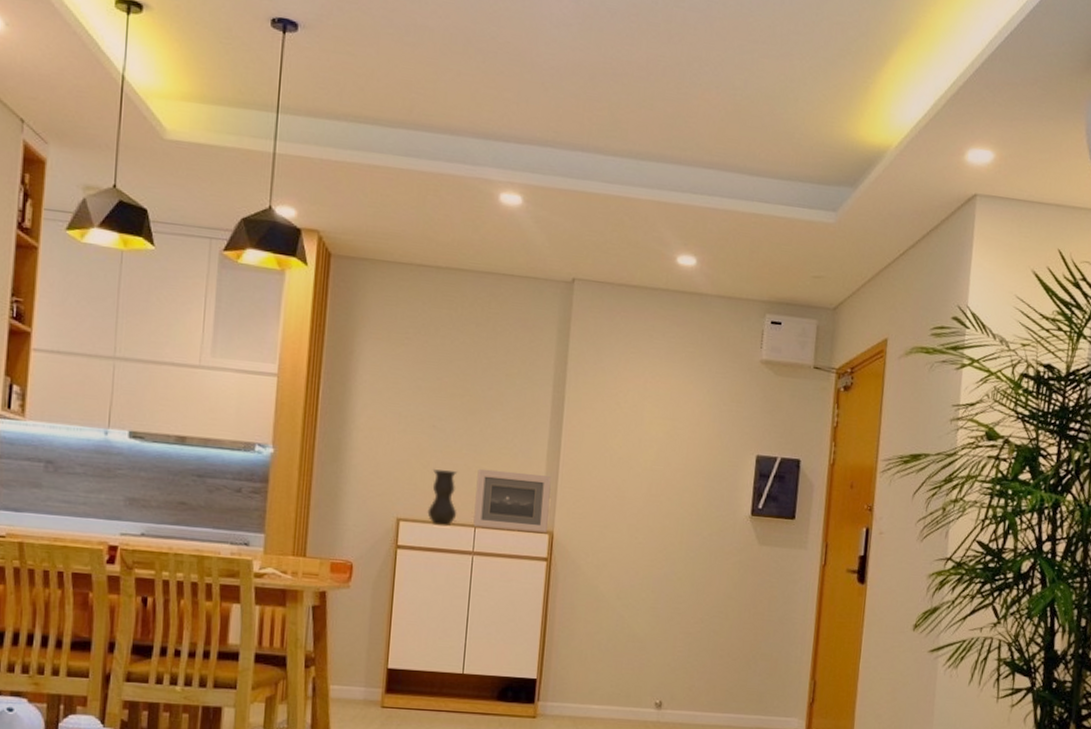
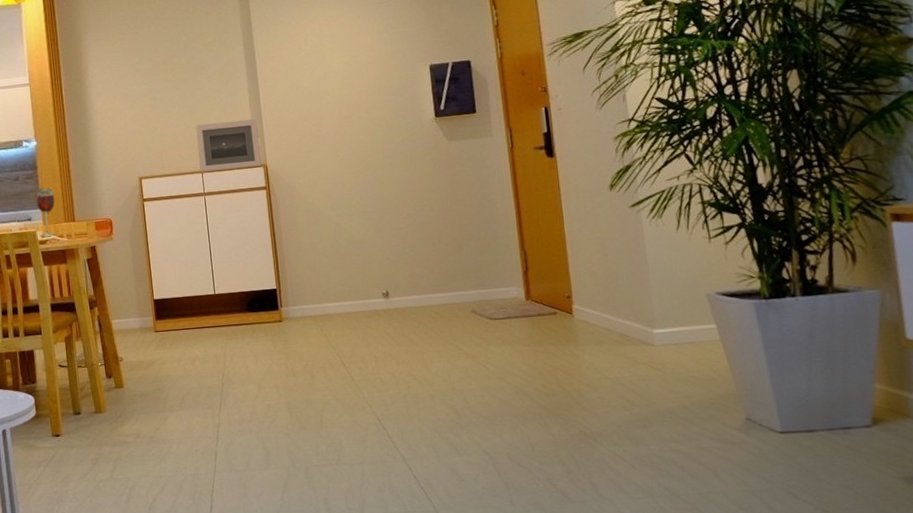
wineglass: none [257,508,285,571] -> present [36,187,56,237]
vase: present [427,469,458,527] -> none [159,131,186,178]

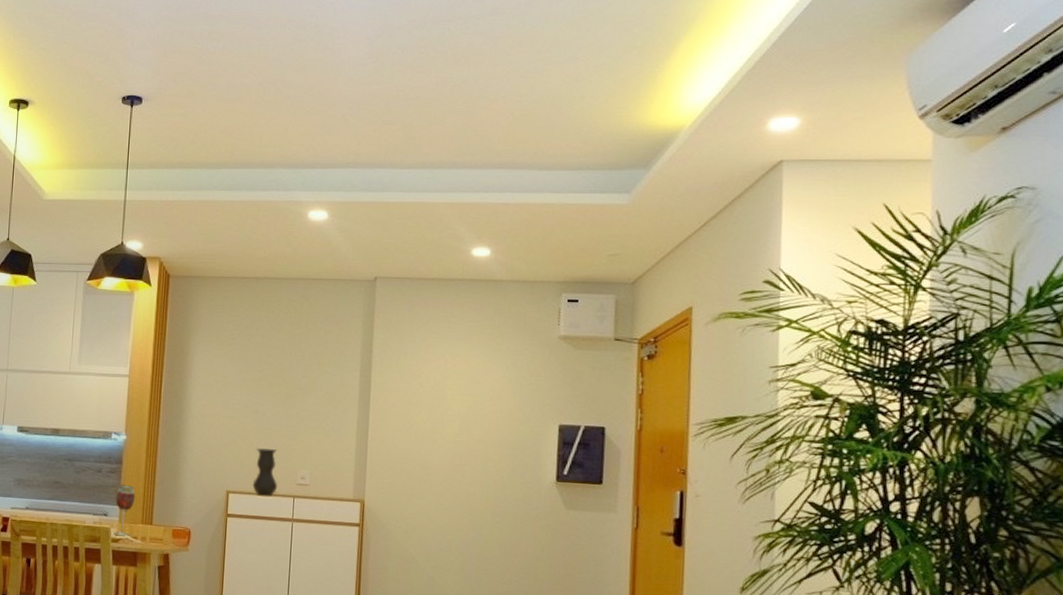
vase: none [159,131,186,178] -> present [252,448,278,497]
picture frame: present [196,119,261,173] -> none [292,446,361,502]

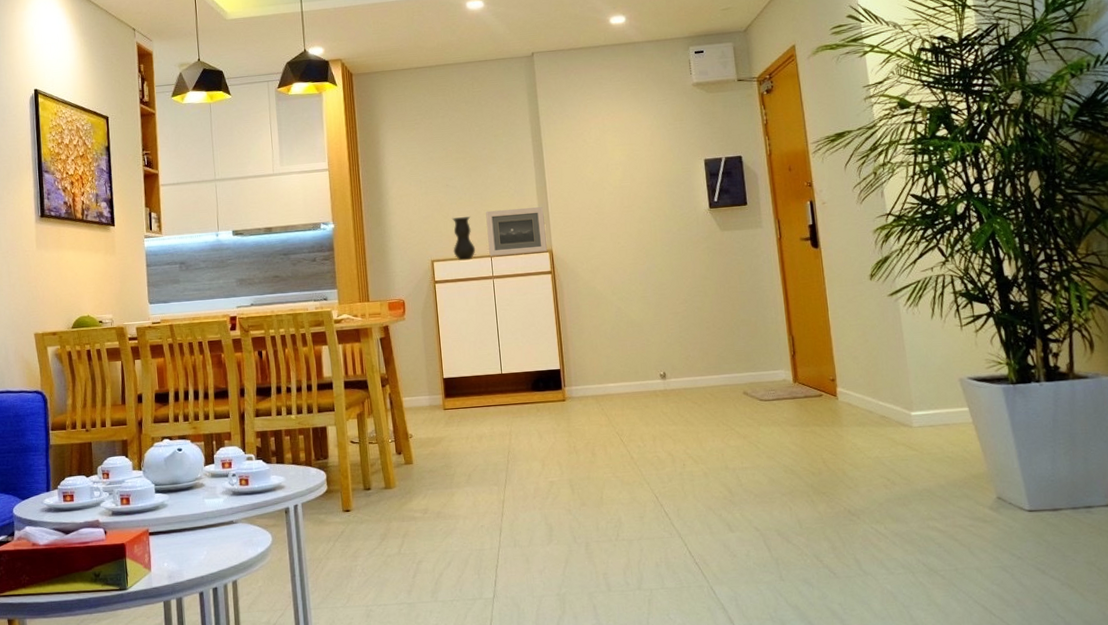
wineglass: present [114,484,136,537] -> none [332,269,351,317]
picture frame: none [292,446,361,502] -> present [486,207,547,257]

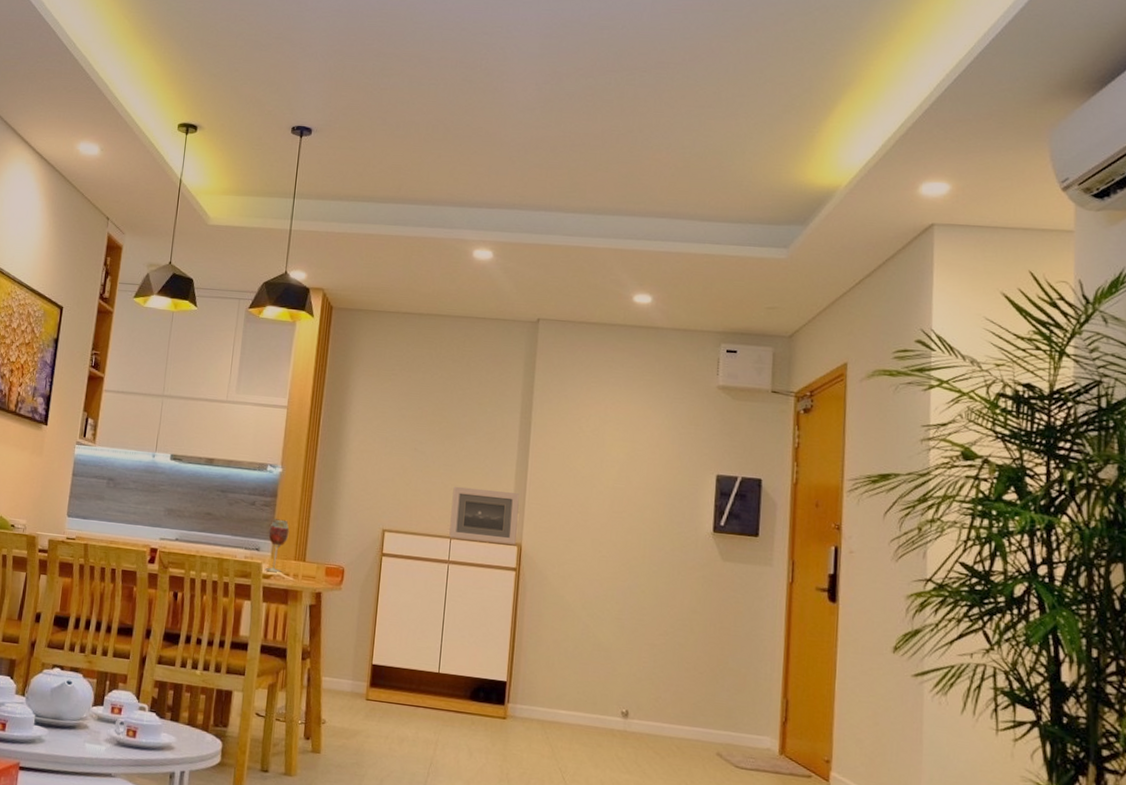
wineglass: none [332,269,351,317] -> present [265,519,290,573]
vase: present [451,216,476,261] -> none [409,487,436,538]

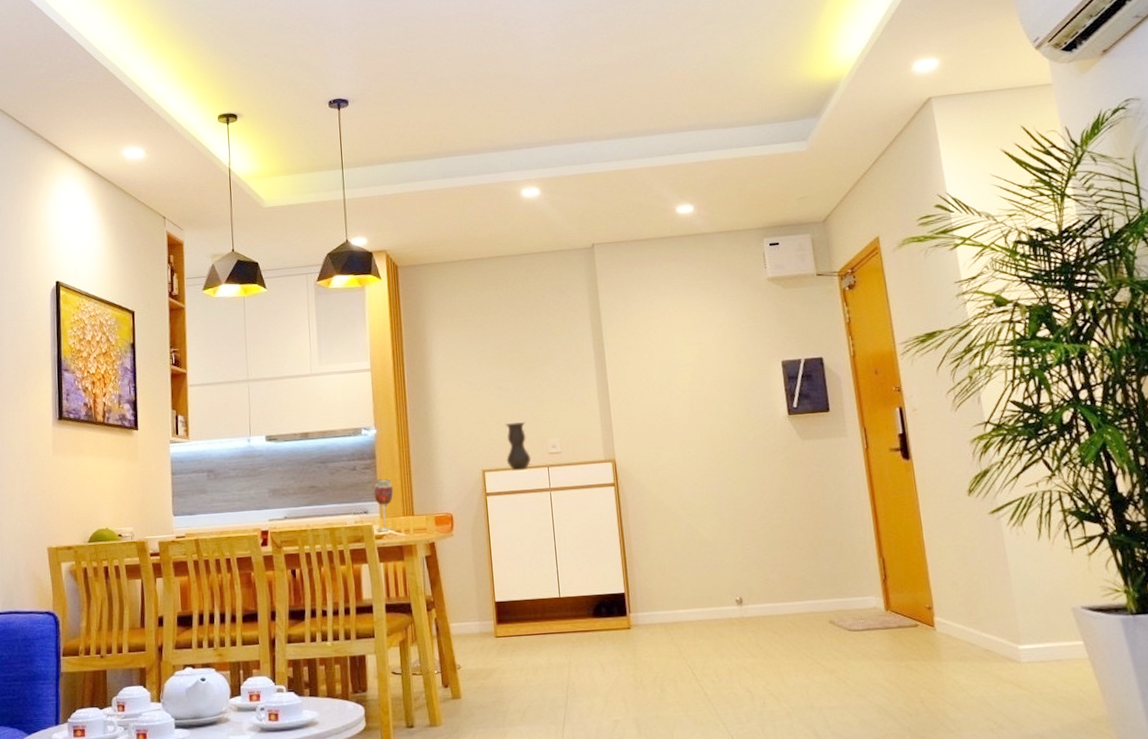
vase: none [409,487,436,538] -> present [504,422,531,471]
picture frame: present [449,486,520,546] -> none [542,412,610,467]

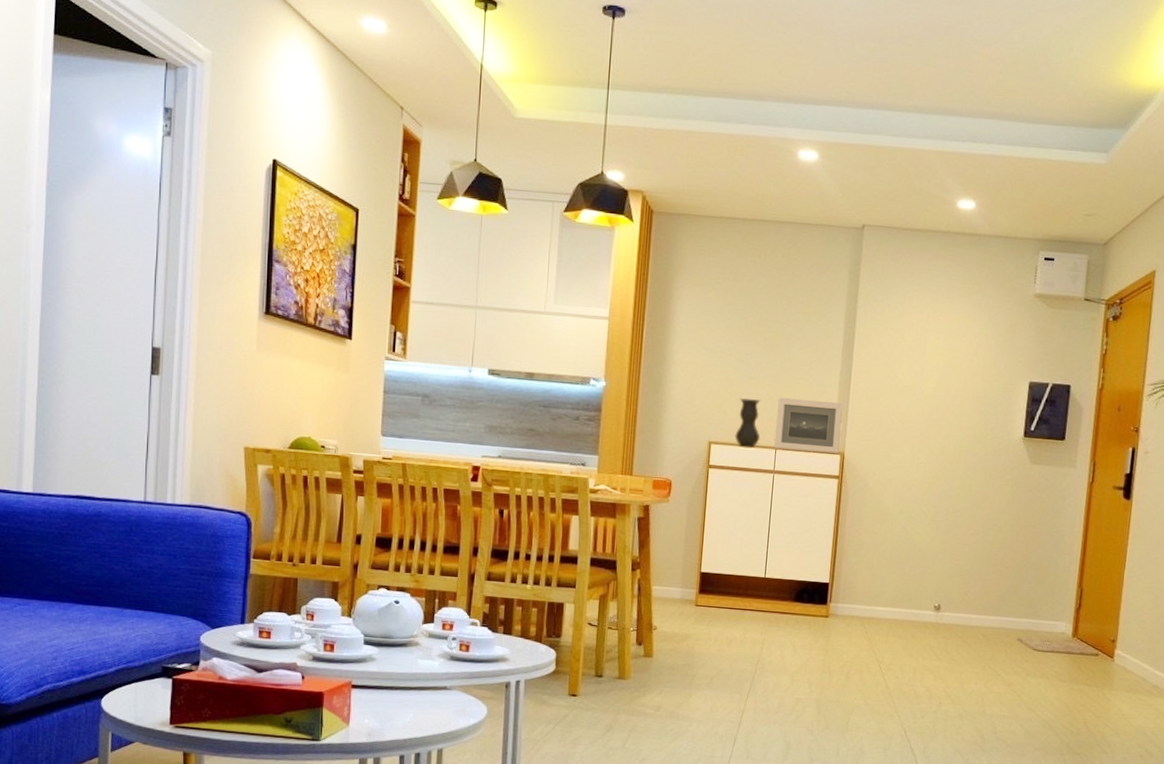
wineglass: present [373,479,394,532] -> none [592,433,615,488]
picture frame: none [542,412,610,467] -> present [774,397,843,455]

